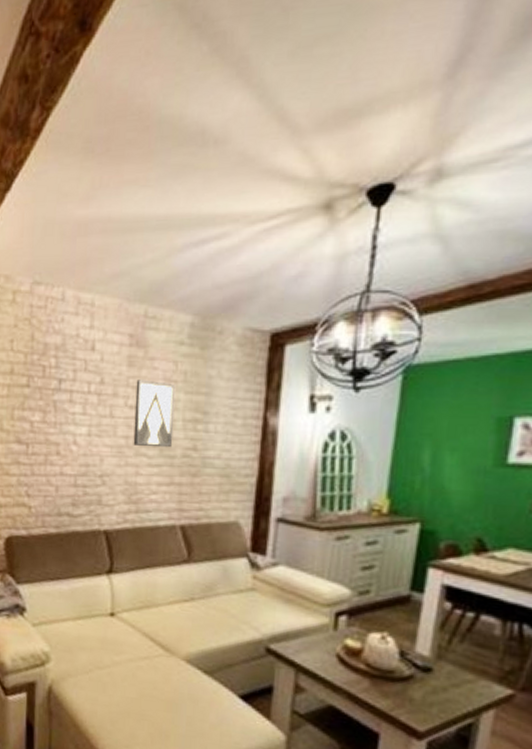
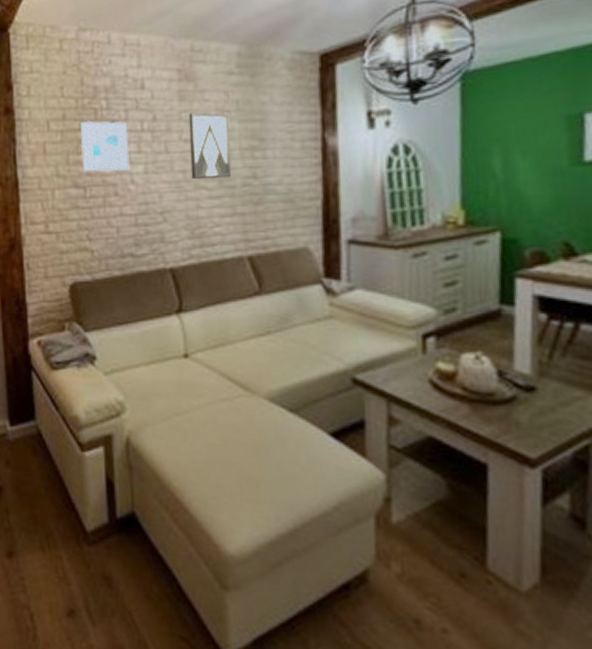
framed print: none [26,378,75,431] -> present [81,121,130,172]

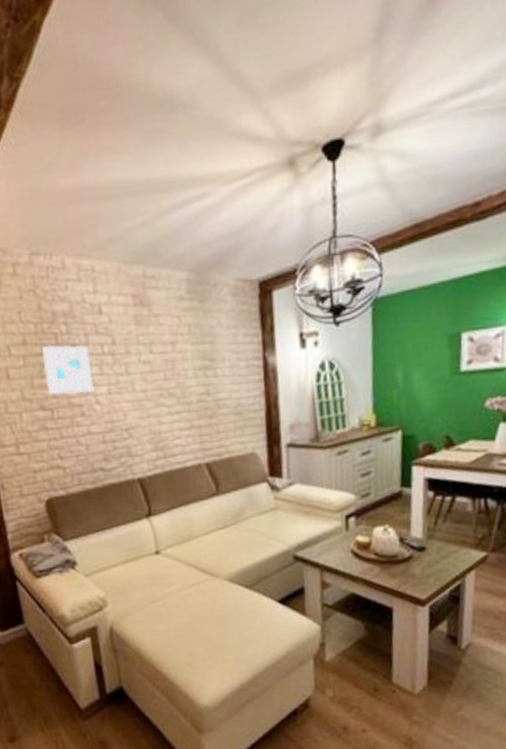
wall art: present [189,112,232,180] -> none [145,335,188,398]

